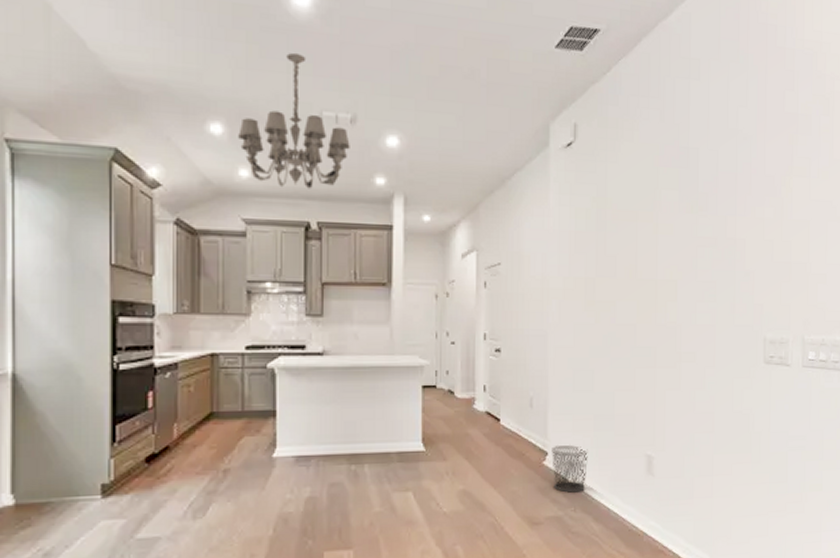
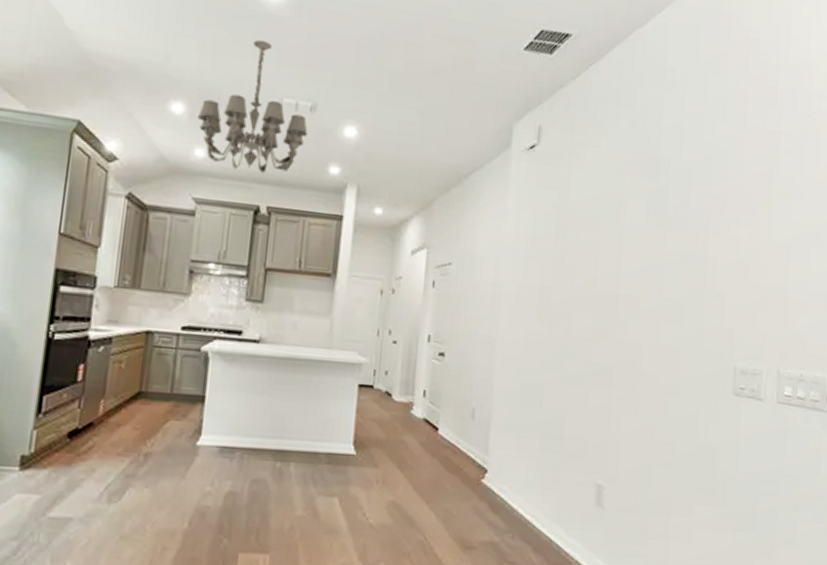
waste bin: present [552,445,588,494] -> none [491,463,532,519]

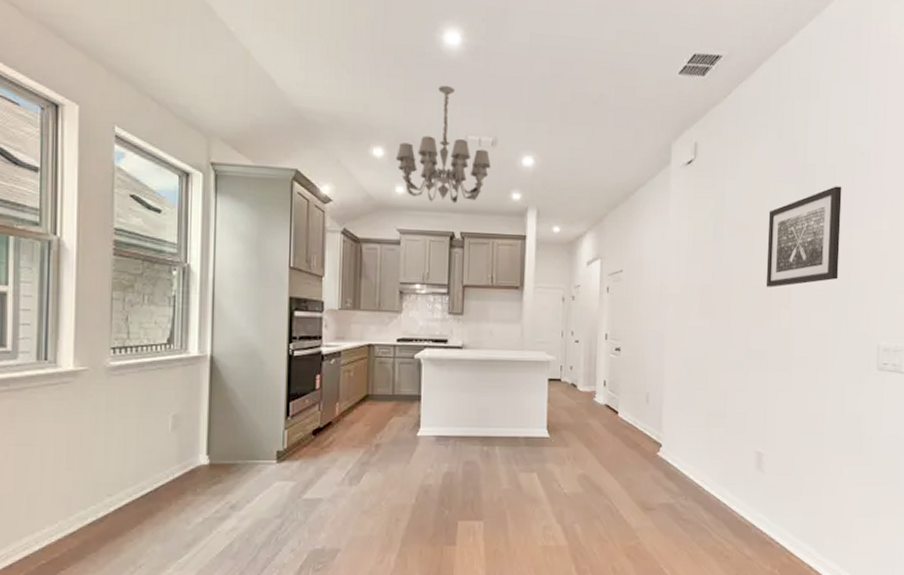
wall art: none [612,185,698,294] -> present [765,186,842,288]

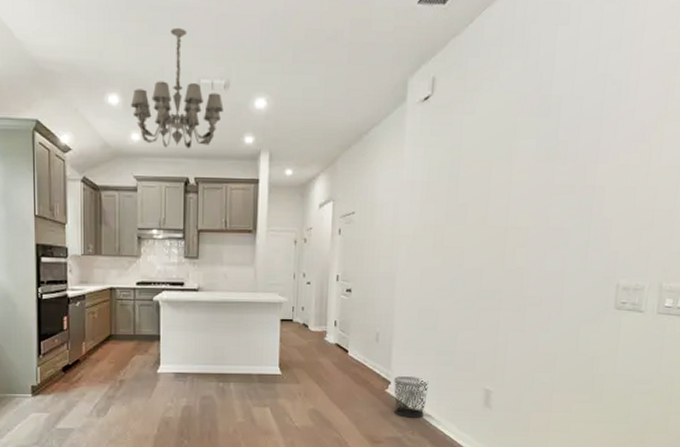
waste bin: none [665,439,700,484] -> present [394,376,428,419]
wall art: present [765,186,842,288] -> none [501,118,589,227]

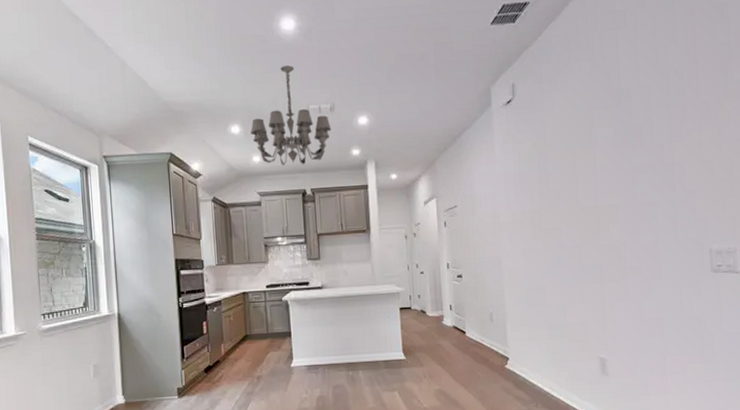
waste bin: present [394,376,428,419] -> none [512,351,545,392]

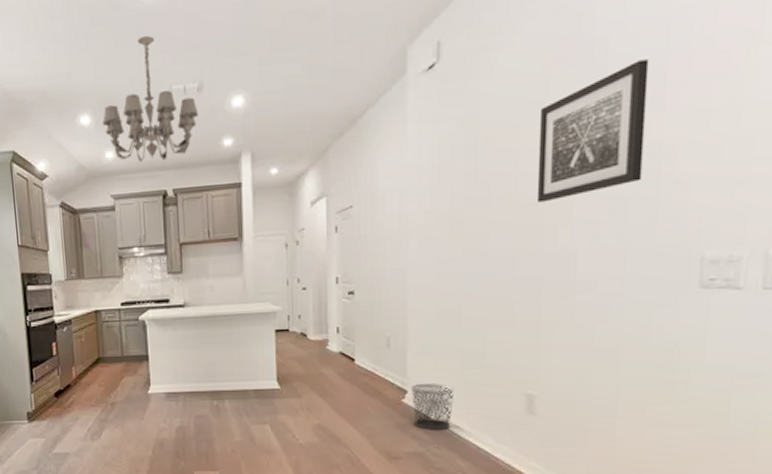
waste bin: none [512,351,545,392] -> present [411,384,454,431]
wall art: none [588,105,663,206] -> present [536,59,649,203]

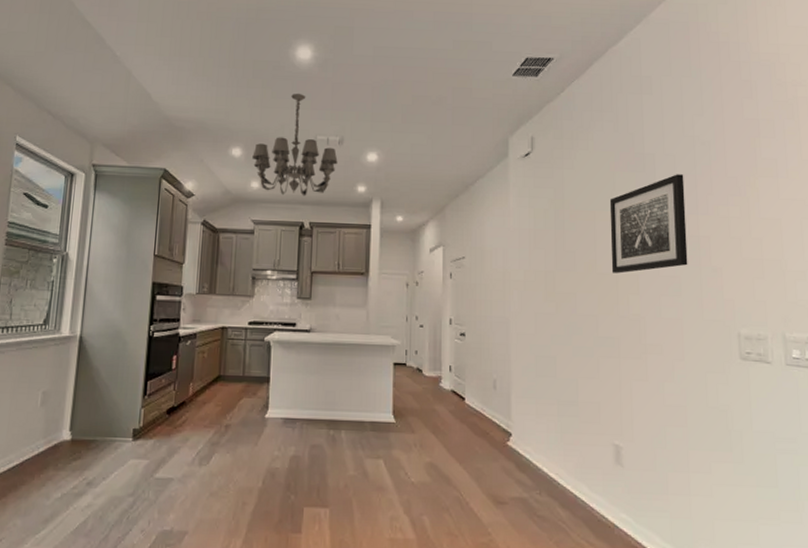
waste bin: present [411,384,454,431] -> none [515,428,552,477]

